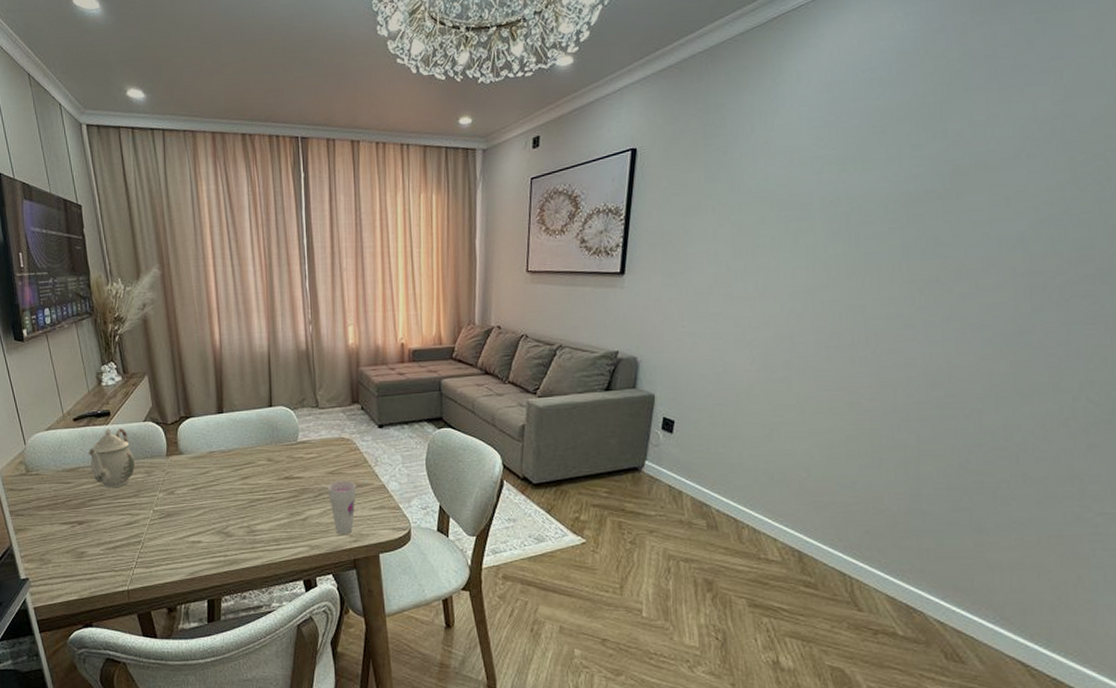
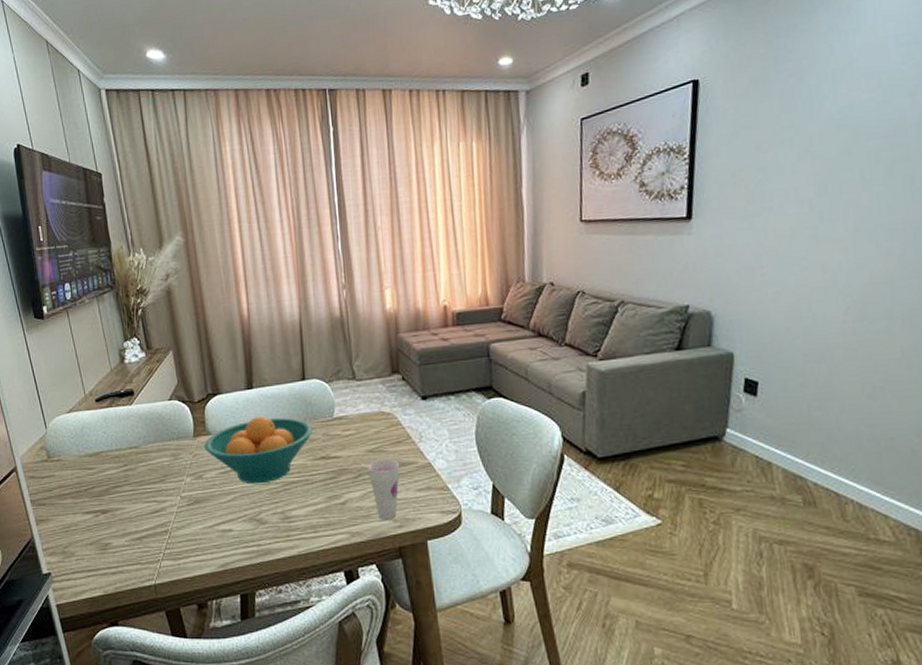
teapot: present [88,428,136,489] -> none [111,408,161,474]
fruit bowl: none [177,438,278,501] -> present [204,415,313,485]

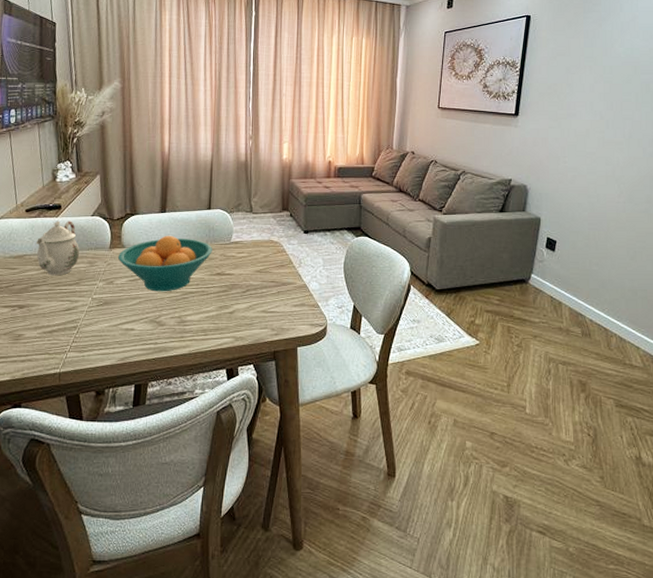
teapot: none [111,408,161,474] -> present [36,220,80,276]
cup: present [368,459,400,519] -> none [255,279,280,328]

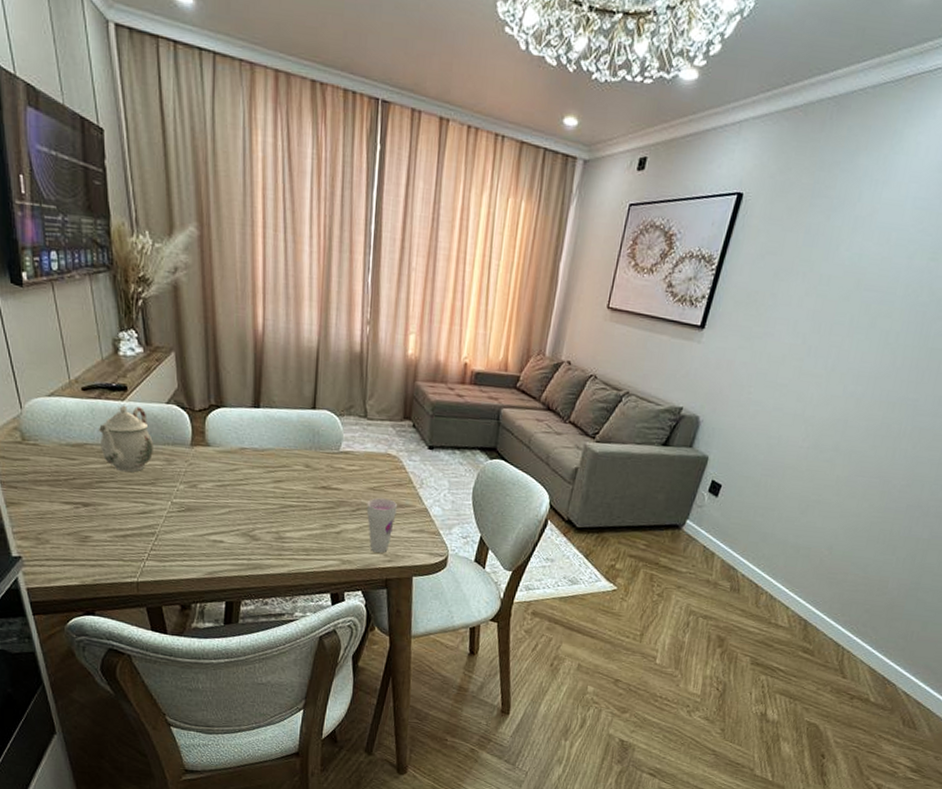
fruit bowl: present [118,235,212,292] -> none [202,436,317,503]
cup: none [255,279,280,328] -> present [366,497,397,553]

